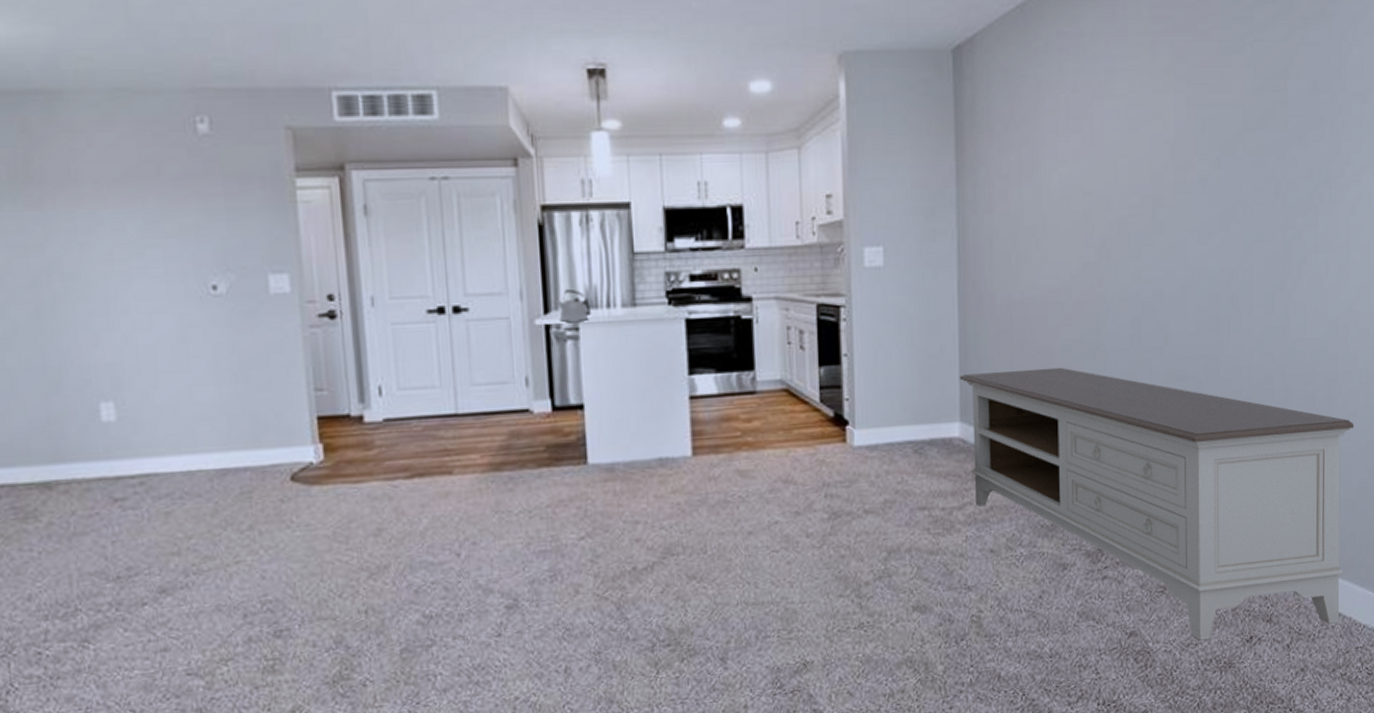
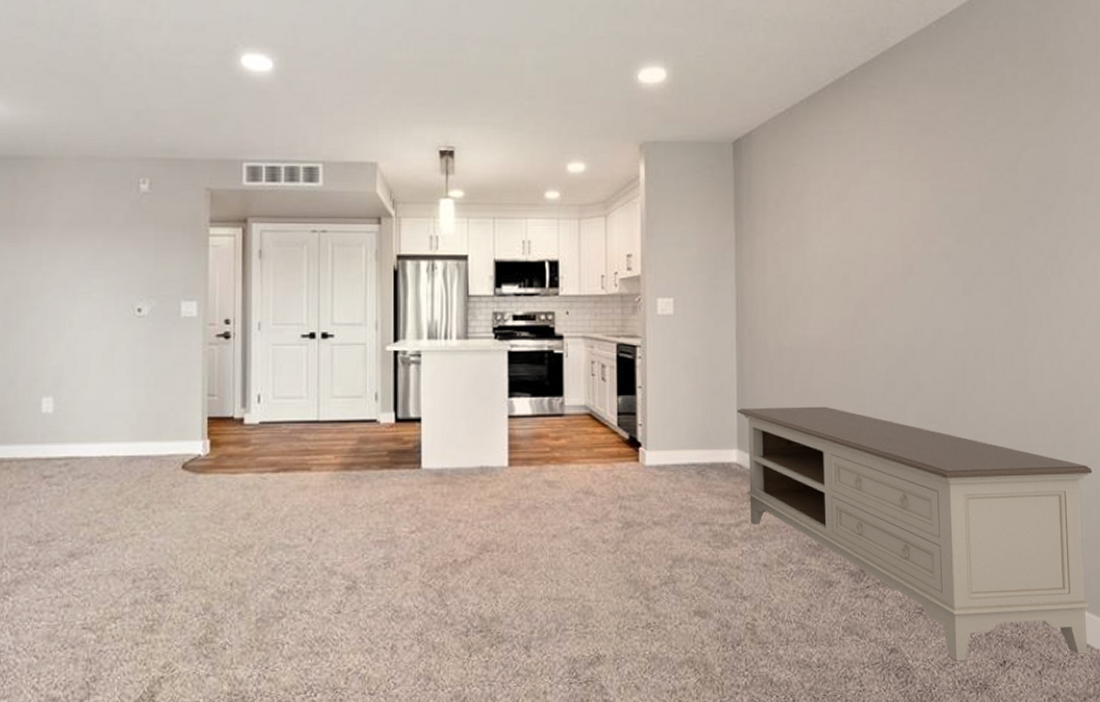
kettle: present [554,288,591,323] -> none [403,322,431,350]

